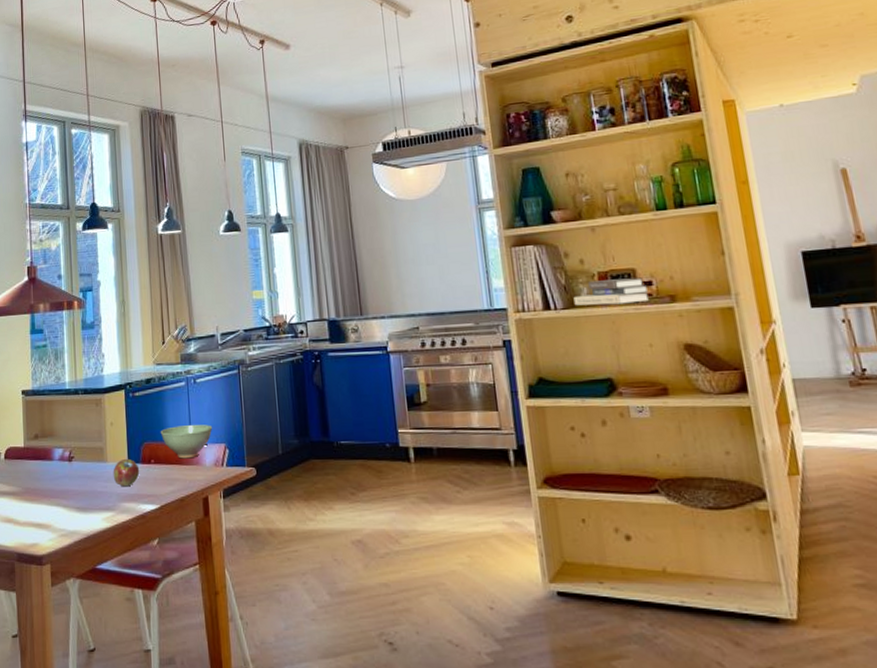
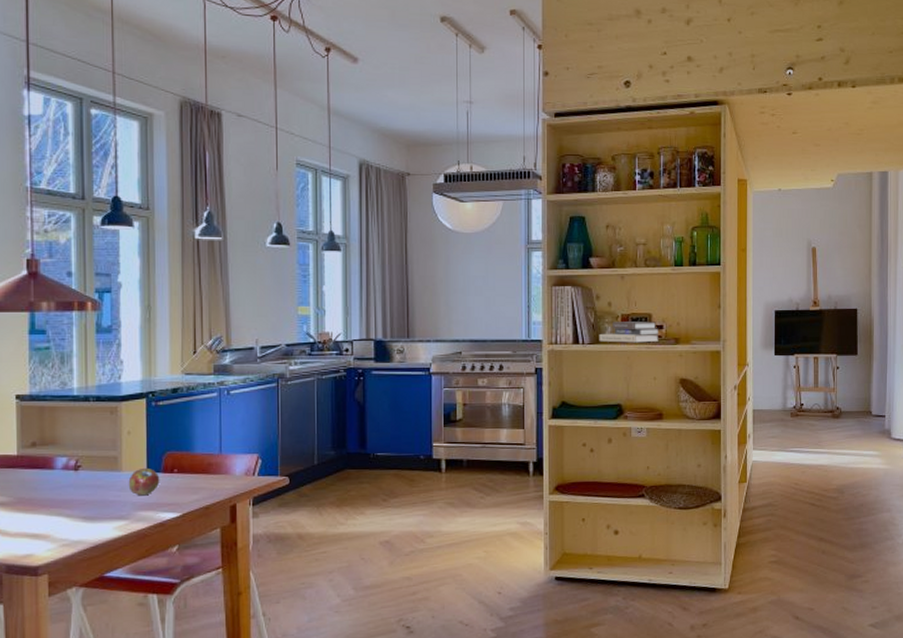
bowl: present [160,424,213,459] -> none [186,434,246,468]

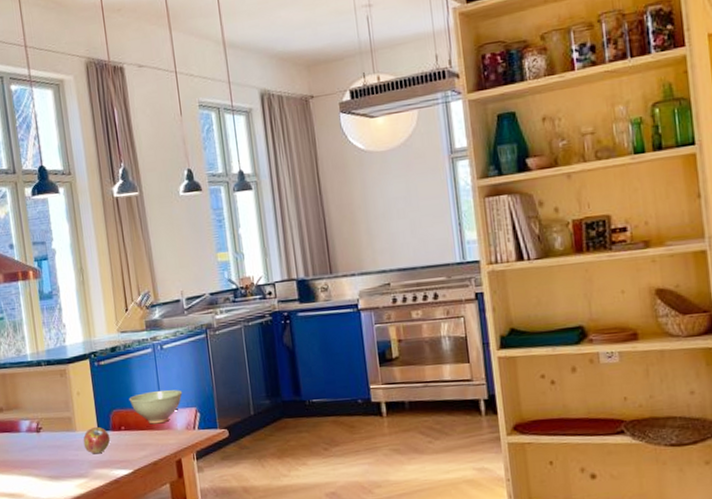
bowl: none [186,434,246,468] -> present [128,389,183,425]
books: present [599,322,660,343] -> none [547,224,623,256]

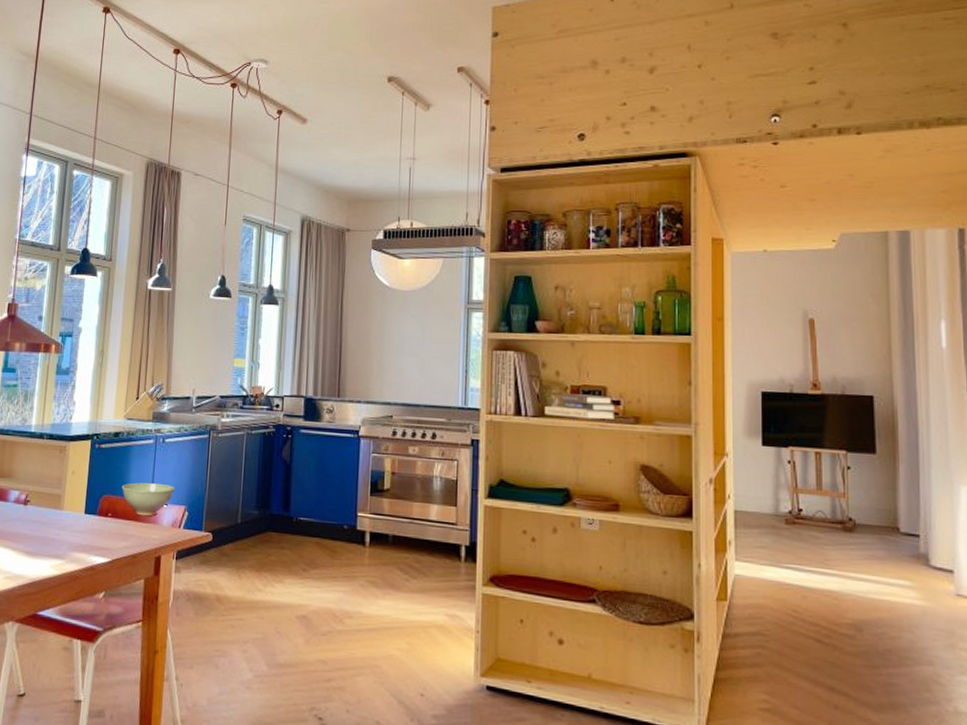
fruit: present [83,426,111,454] -> none [67,508,96,537]
books: none [547,224,623,256] -> present [544,393,616,420]

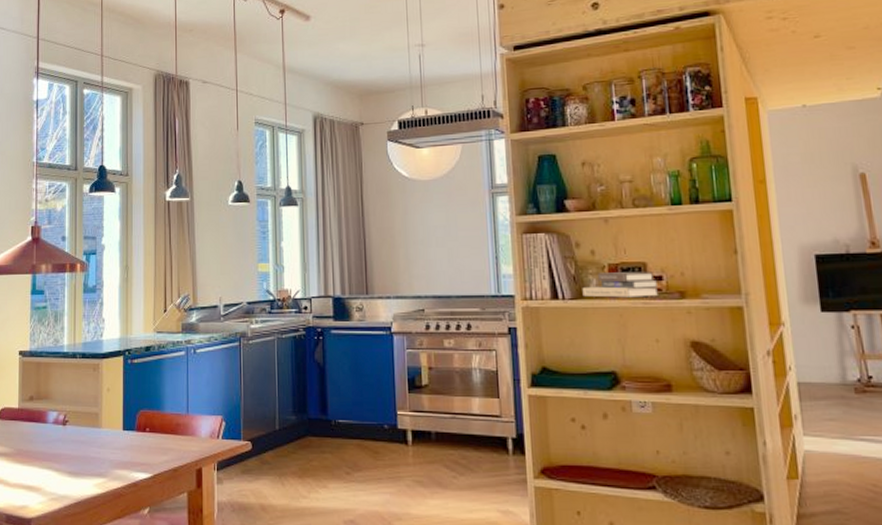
bowl: present [121,482,175,517] -> none [157,394,210,429]

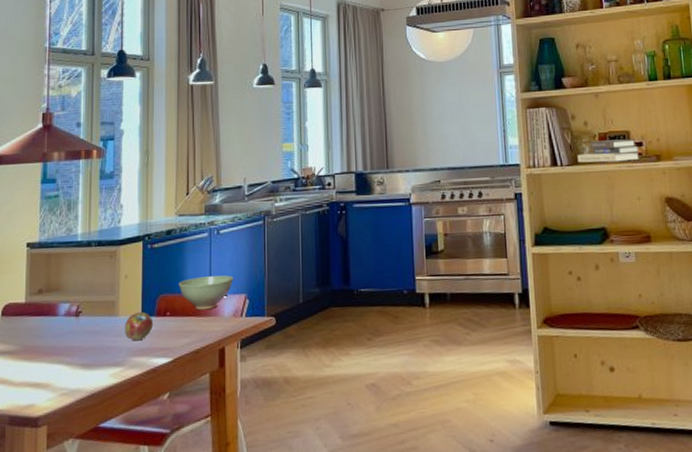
fruit: none [107,425,134,454] -> present [124,311,154,341]
bowl: none [157,394,210,429] -> present [178,275,234,311]

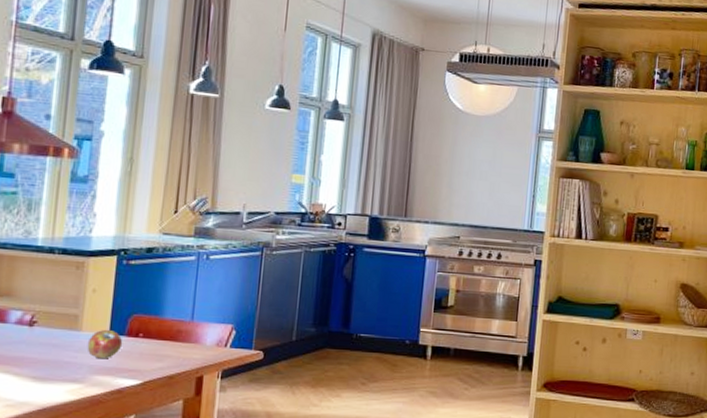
bowl: present [178,275,234,311] -> none [155,301,221,336]
books: present [577,139,640,163] -> none [602,220,664,244]

